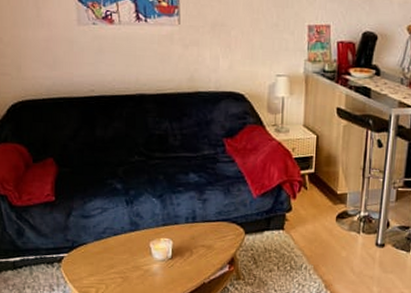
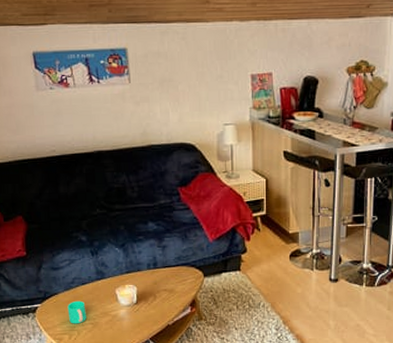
cup: none [96,252,116,277] -> present [67,300,86,324]

